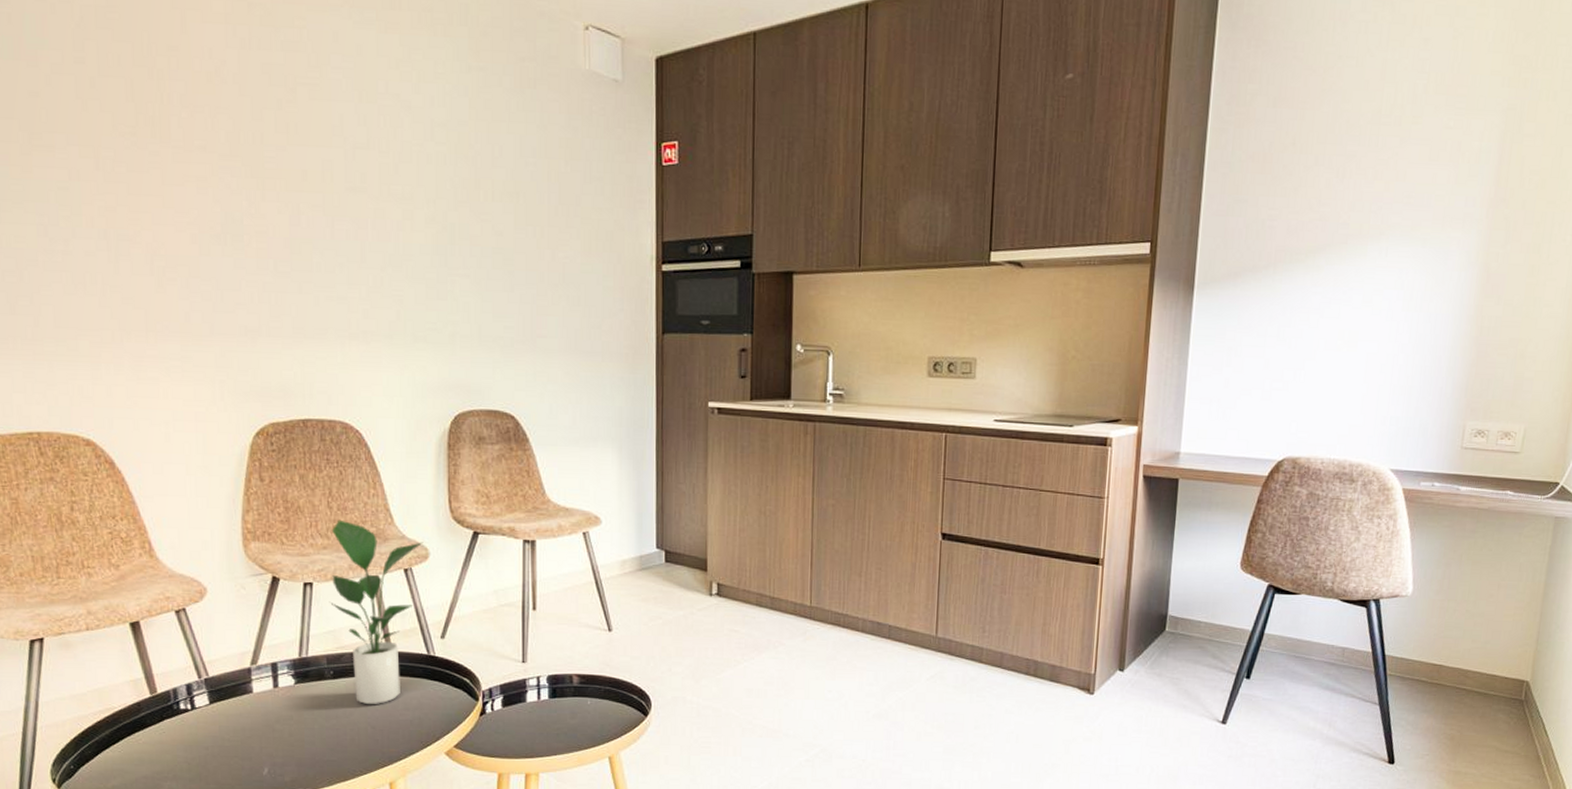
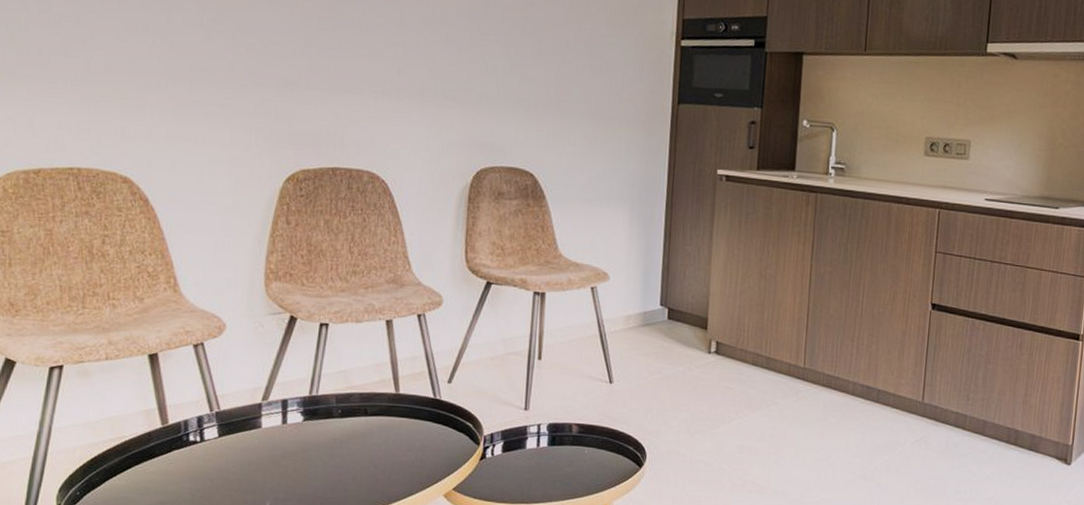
potted plant: present [329,519,423,705] -> none [343,264,438,445]

